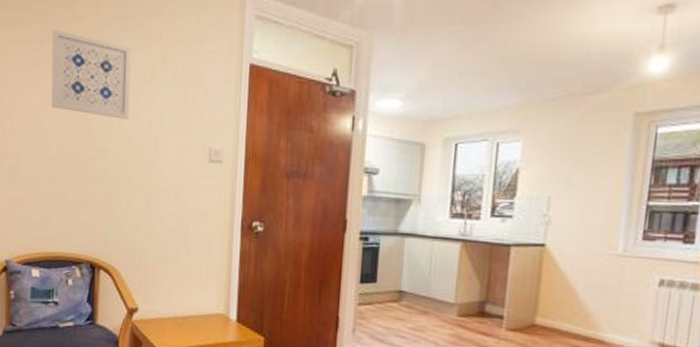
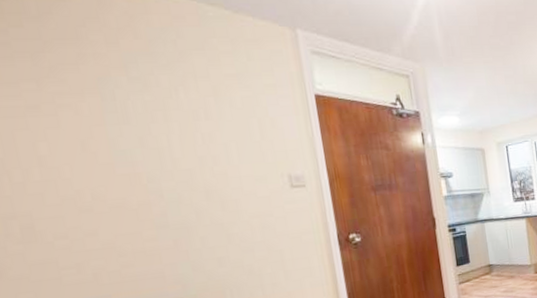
wall art: present [51,29,131,119] -> none [53,67,186,158]

